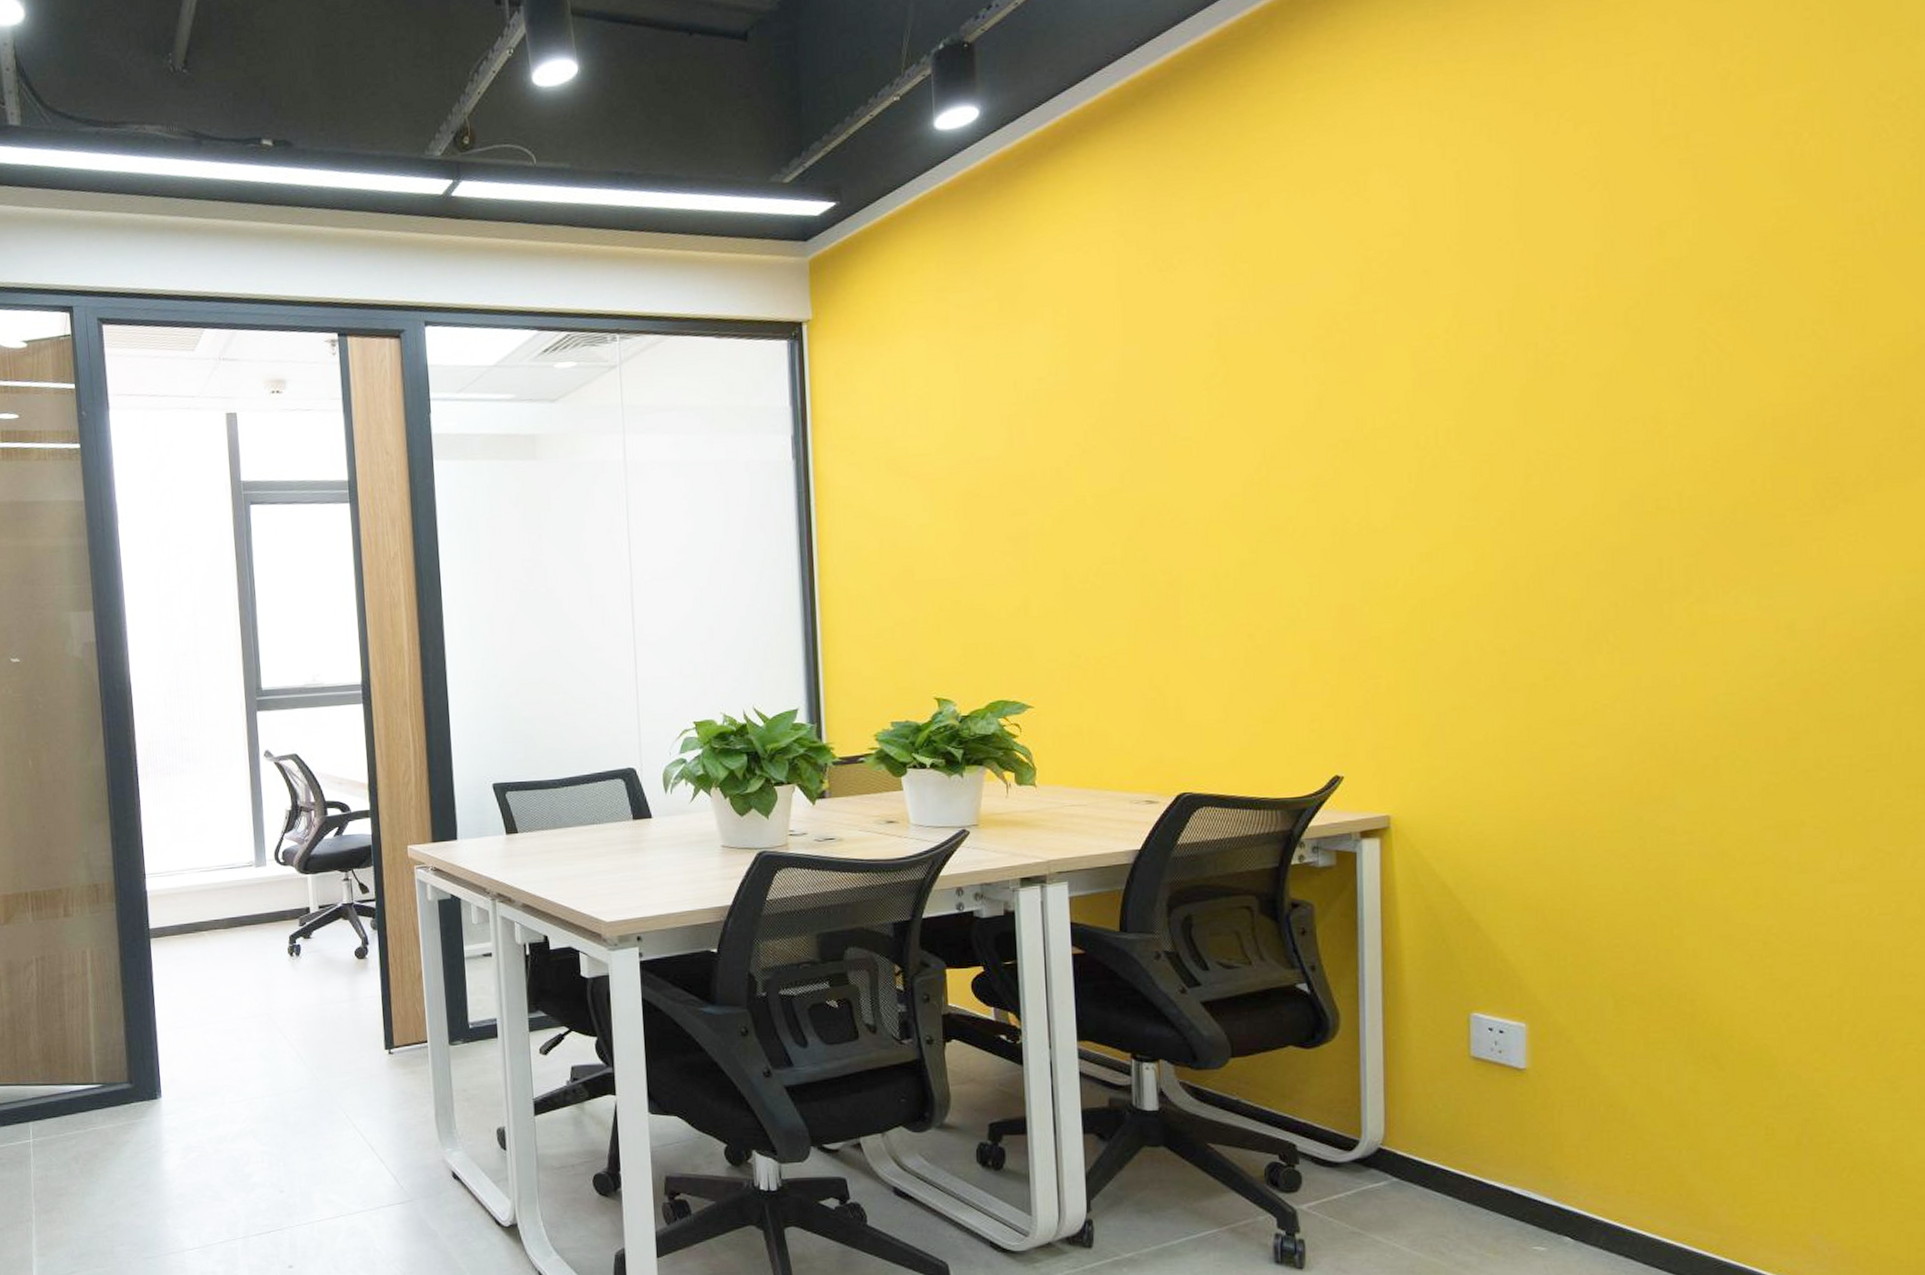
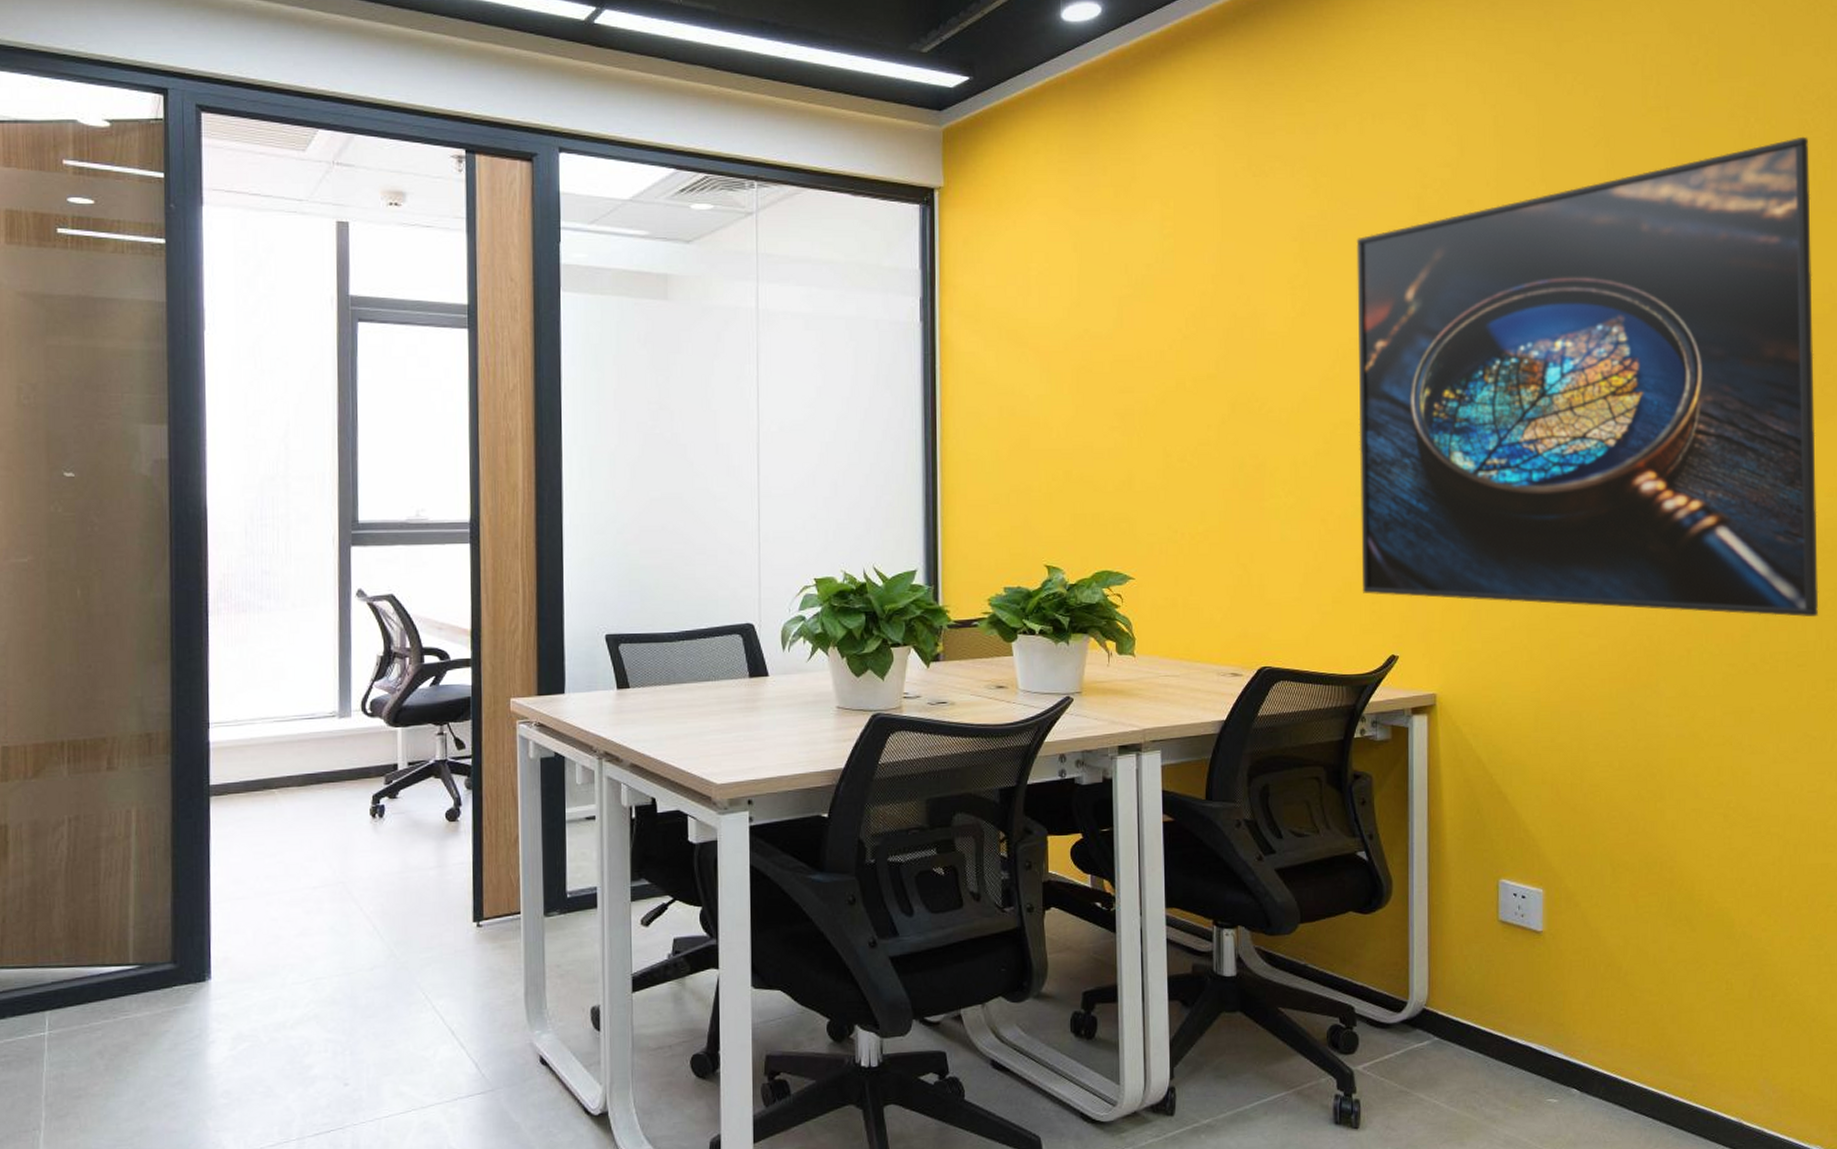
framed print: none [1285,146,1897,715] -> present [1356,136,1819,618]

